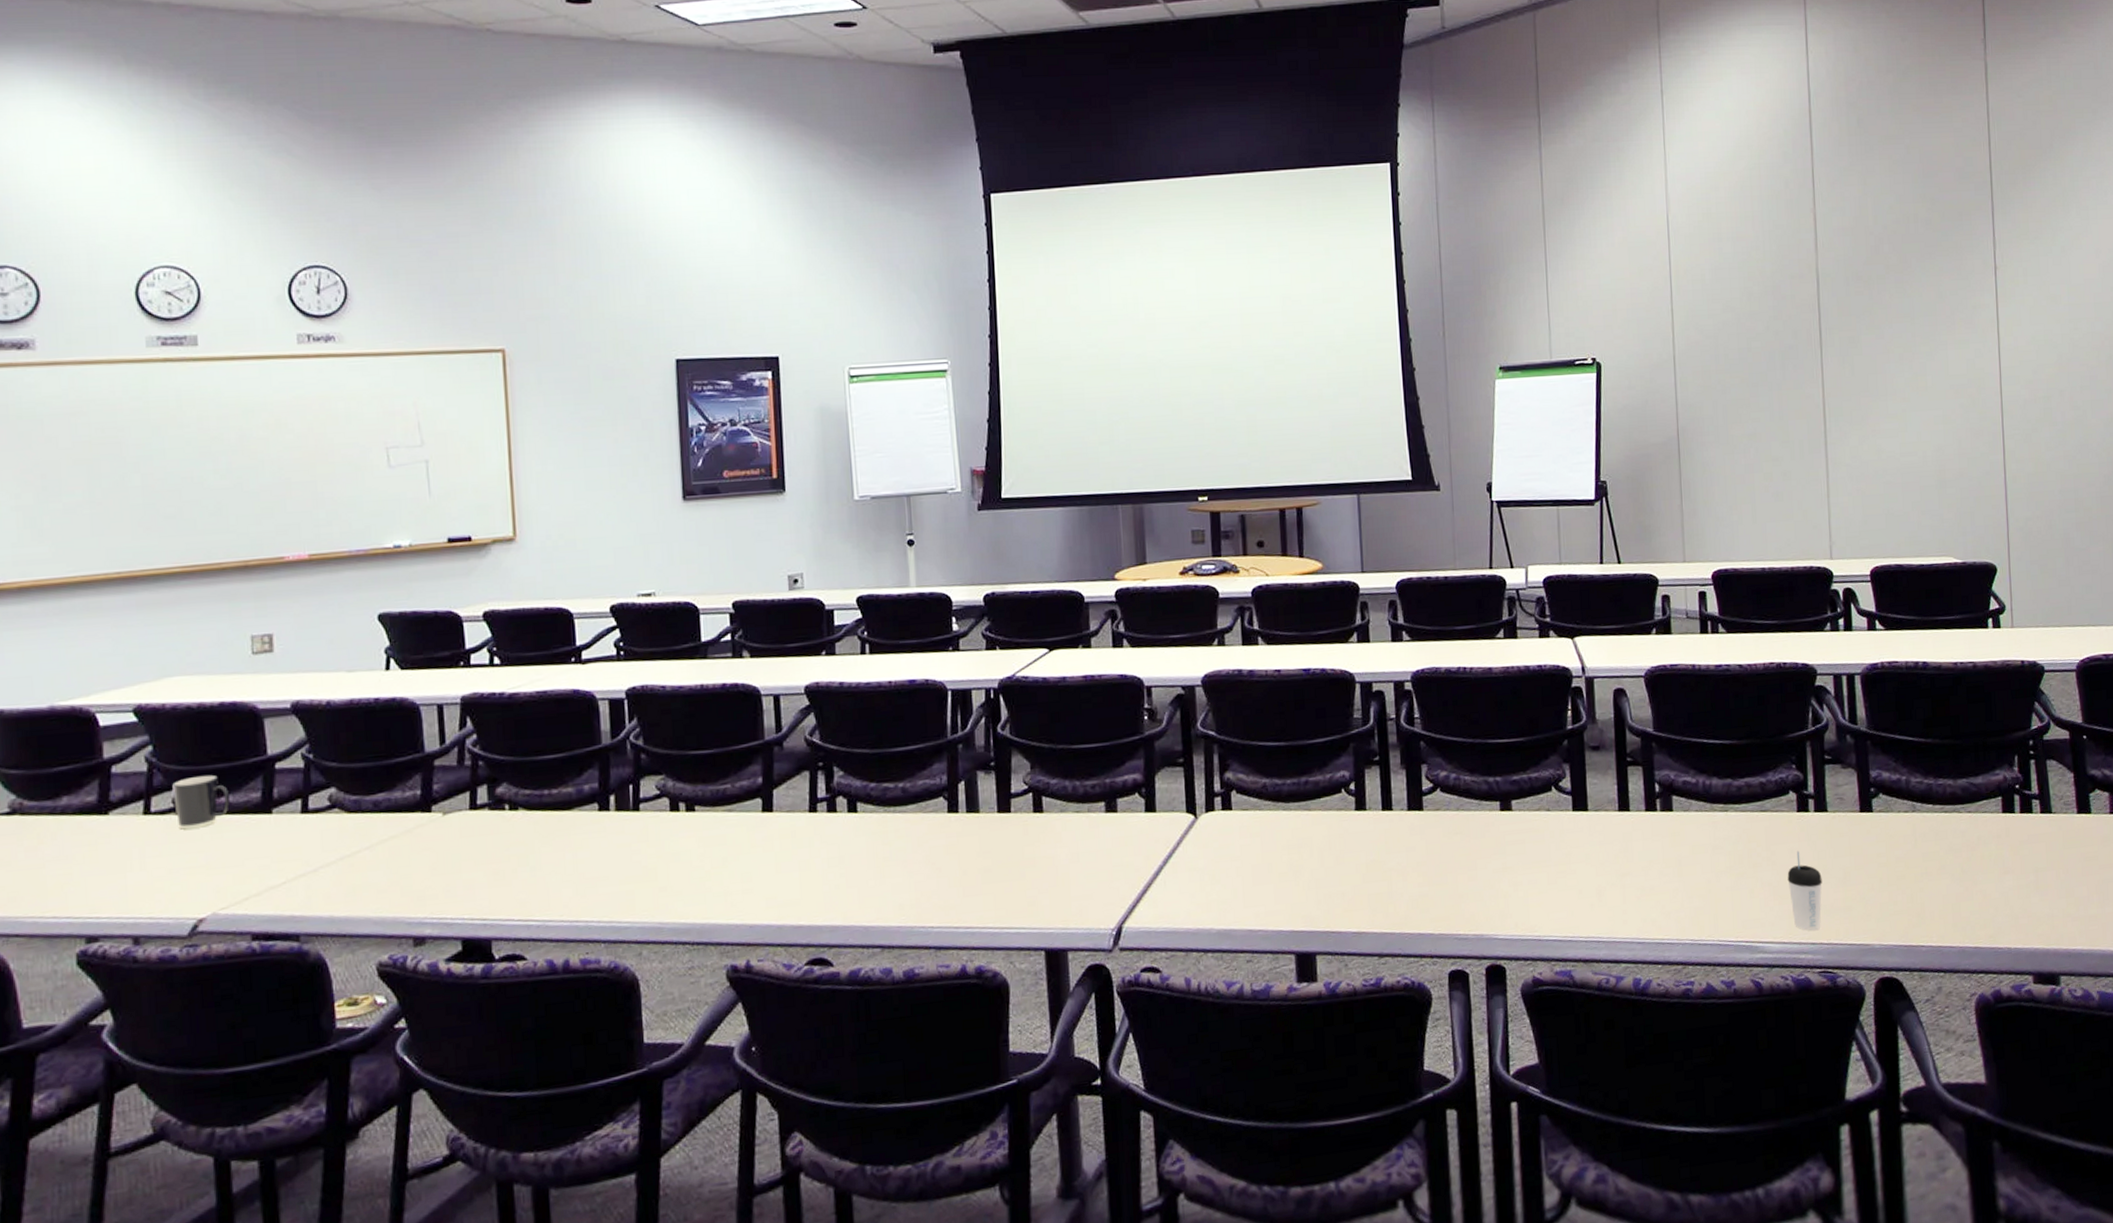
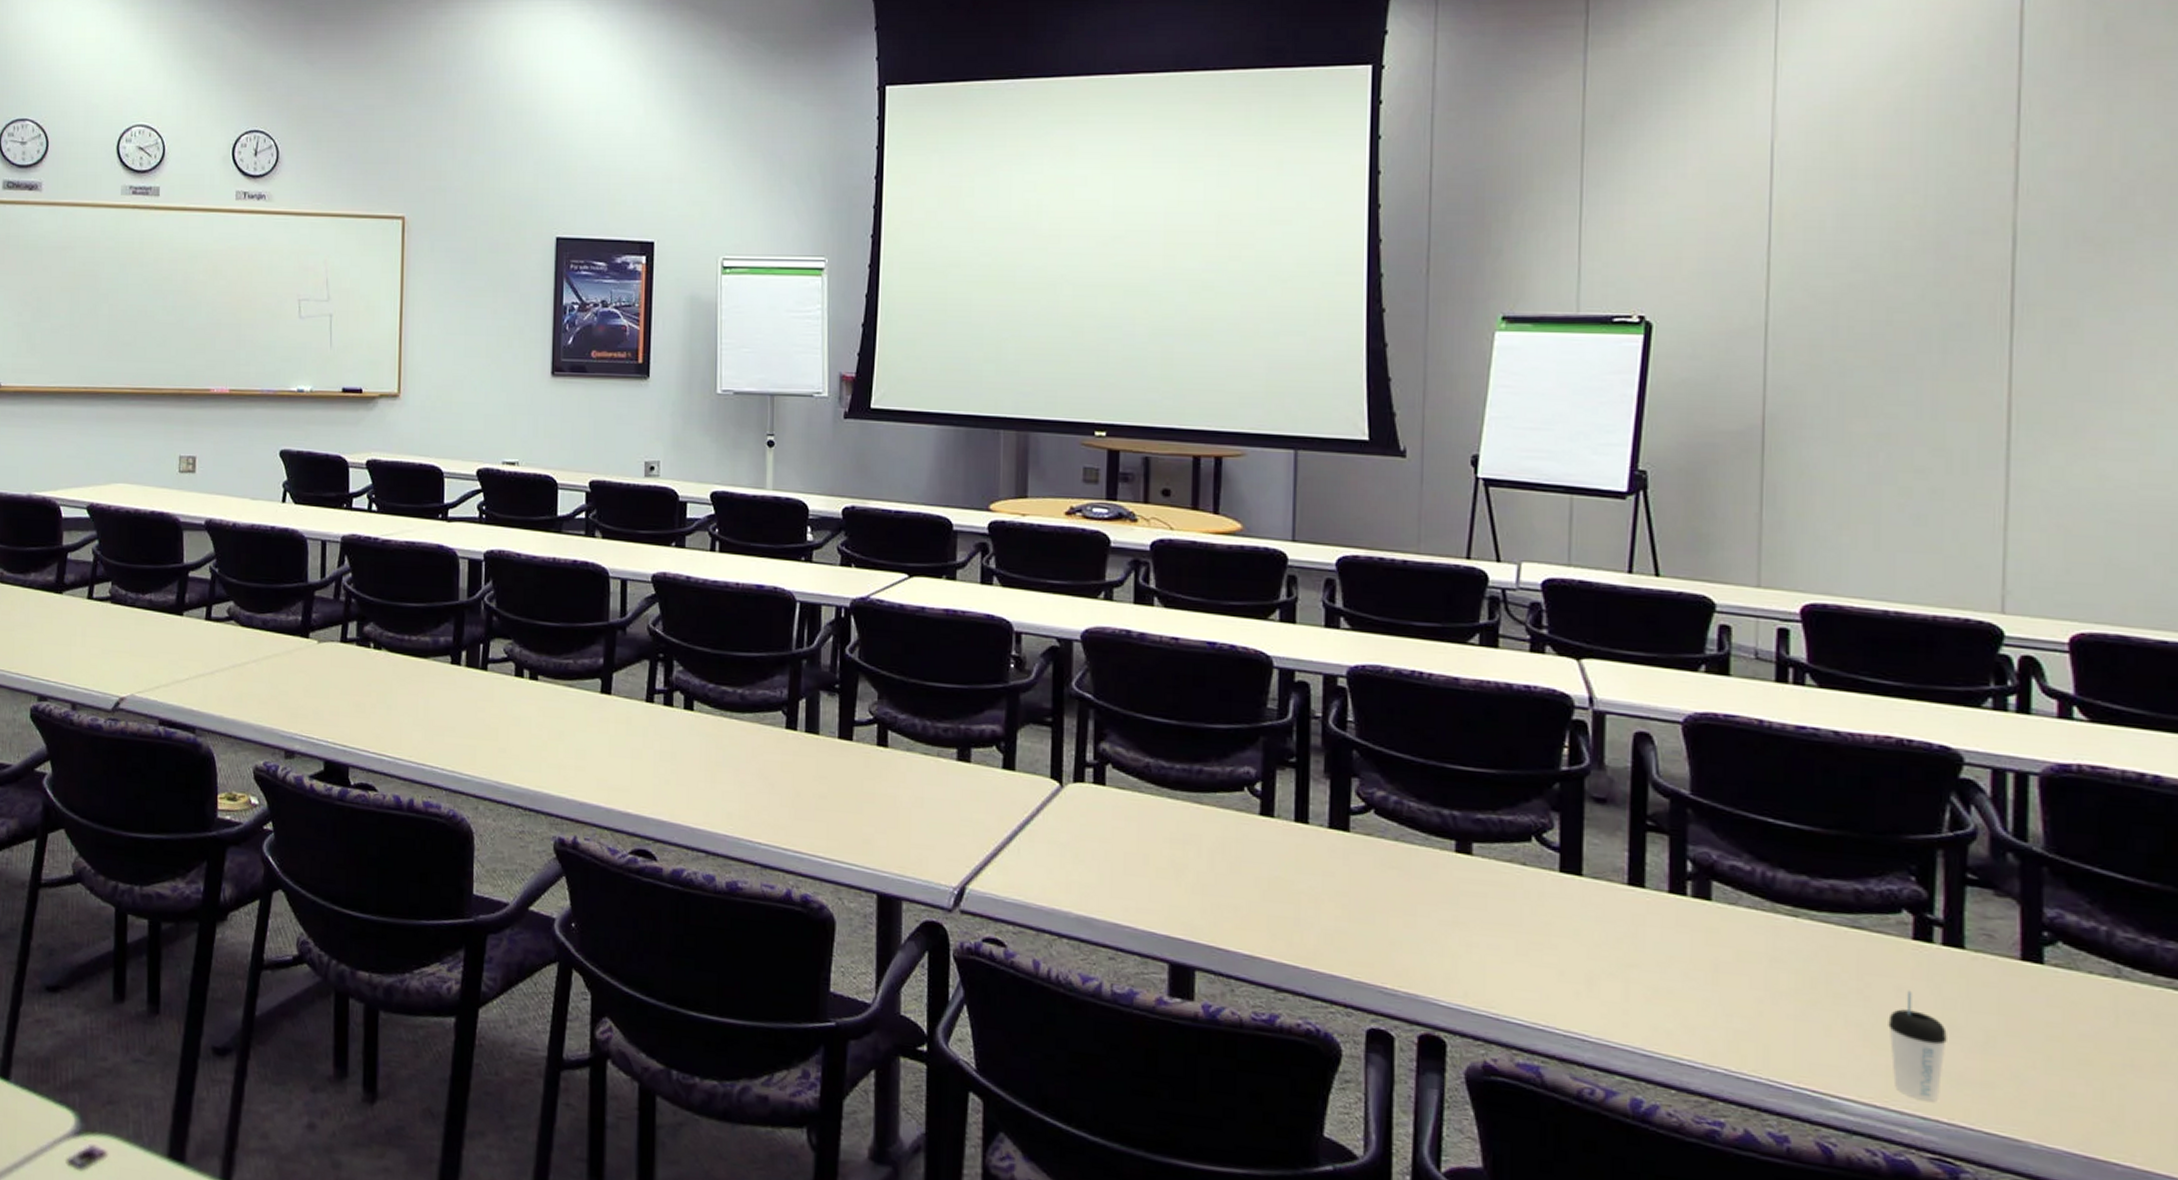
mug: present [172,774,231,830] -> none [110,572,153,618]

